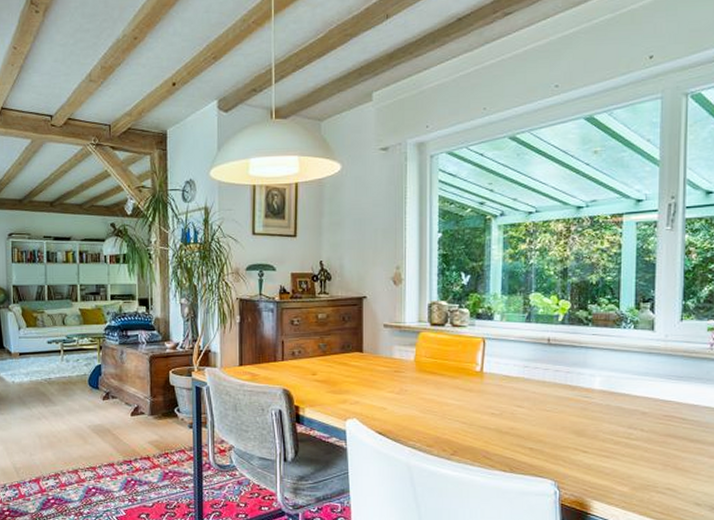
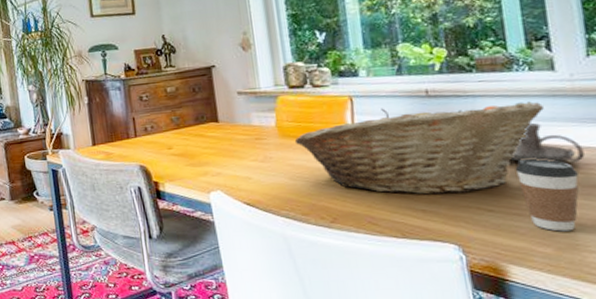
fruit basket: none [429,352,640,435] -> present [294,101,544,195]
candle holder: none [608,375,665,413] -> present [511,122,585,163]
coffee cup: none [610,408,658,474] -> present [515,159,579,232]

